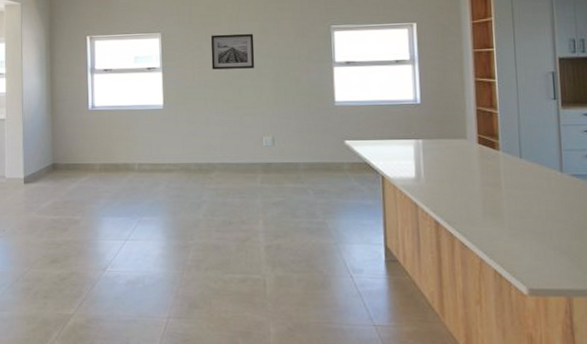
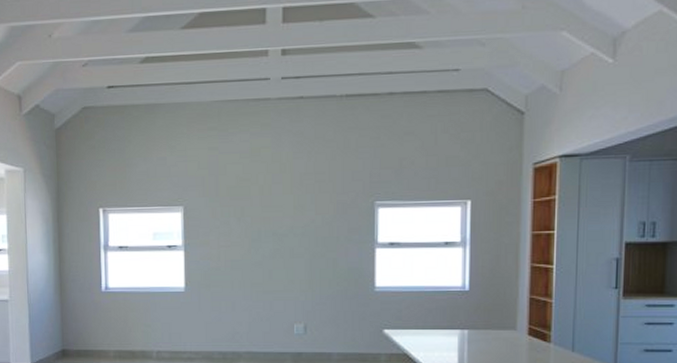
wall art: present [210,33,255,70] -> none [239,208,288,249]

